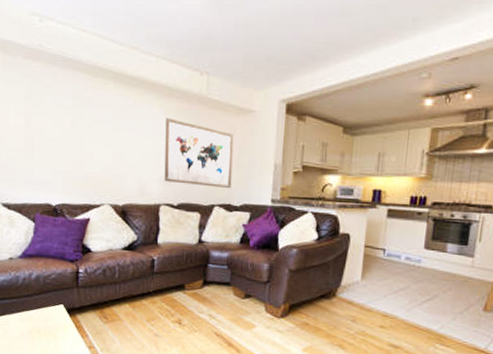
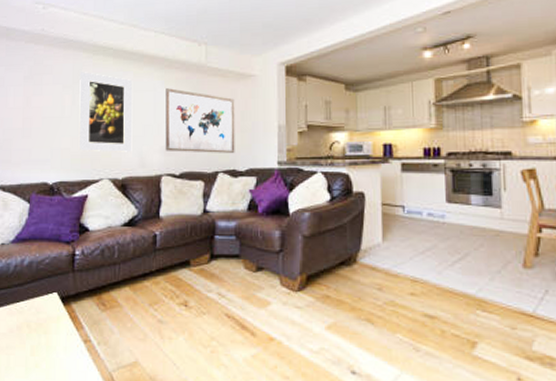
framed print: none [80,94,133,180] -> present [78,72,133,152]

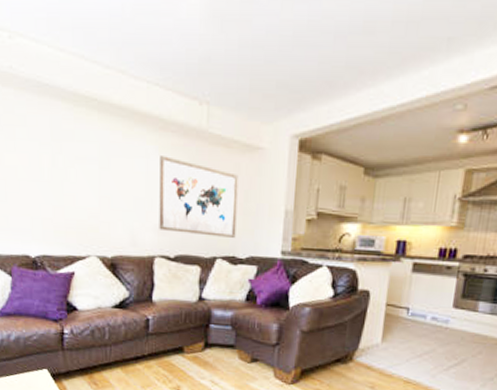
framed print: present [78,72,133,152] -> none [59,127,122,228]

